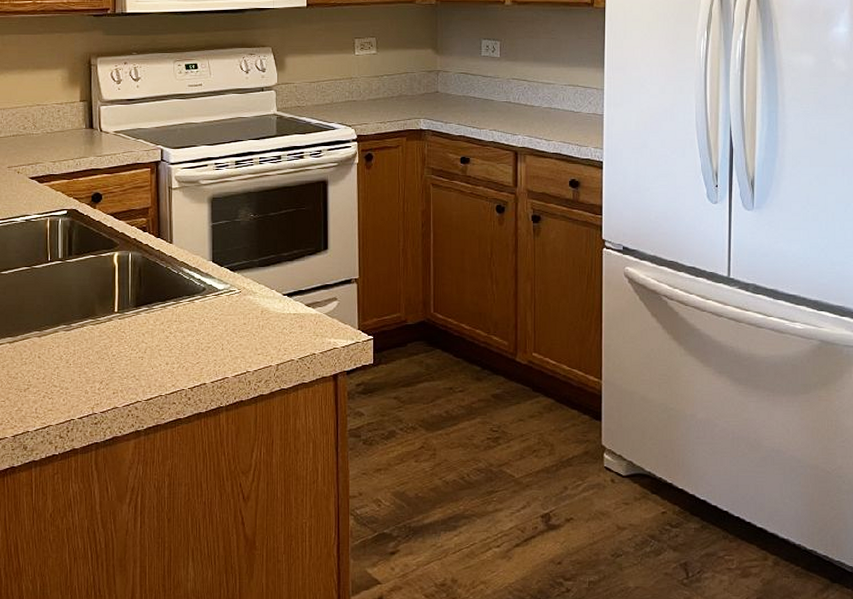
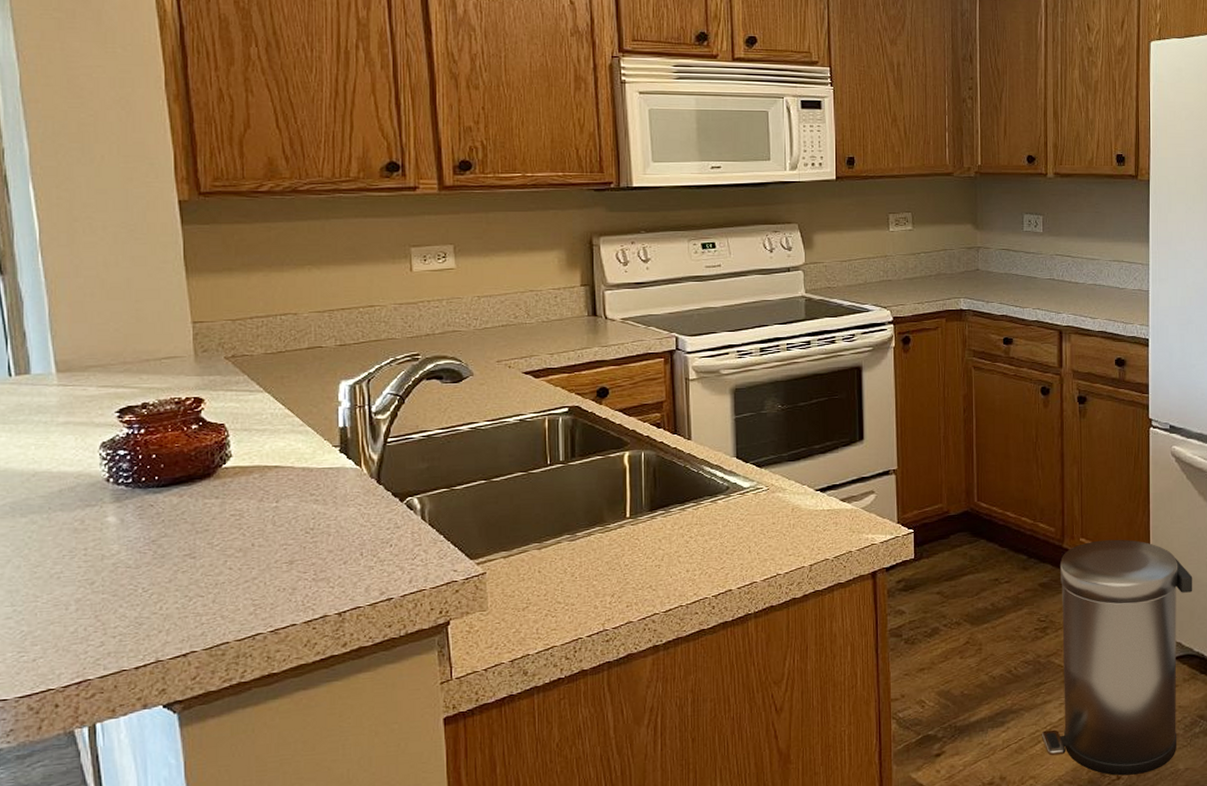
pedal bin: none [492,356,645,589] -> present [1041,539,1193,776]

